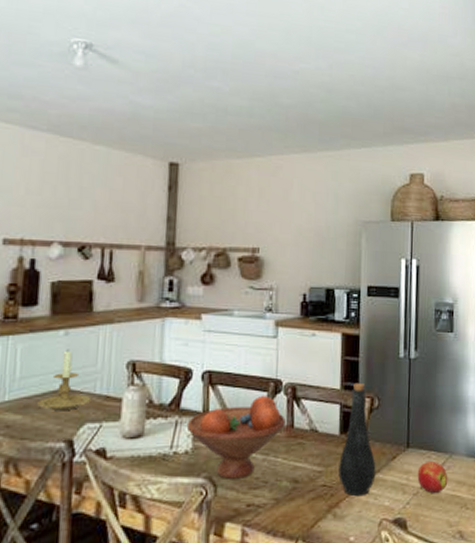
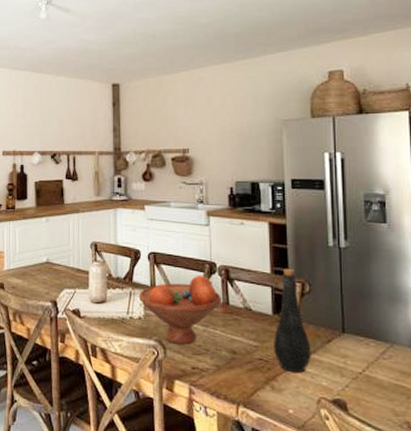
candle holder: present [37,349,90,410] -> none [31,232,66,278]
apple: present [417,461,448,494] -> none [355,348,391,381]

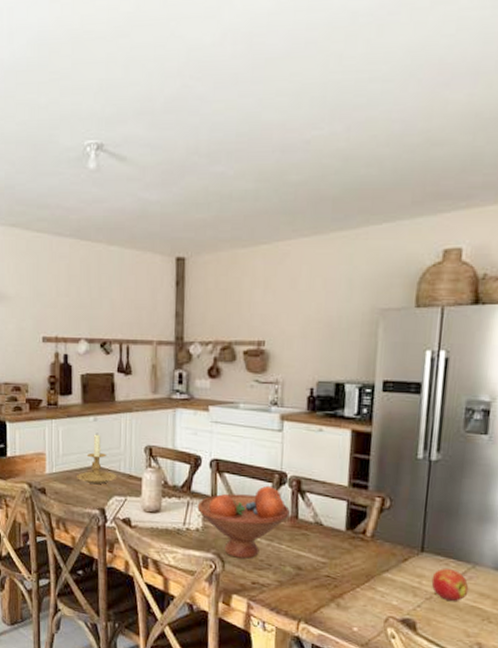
candle holder: none [31,232,66,278] -> present [77,433,116,484]
bottle: present [274,268,311,374] -> none [343,481,385,592]
apple: none [355,348,391,381] -> present [431,568,469,602]

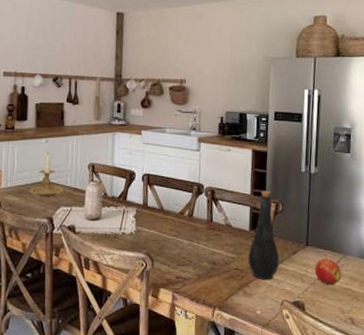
fruit bowl: present [197,485,290,559] -> none [131,195,206,257]
bottle: none [343,481,385,592] -> present [248,190,280,281]

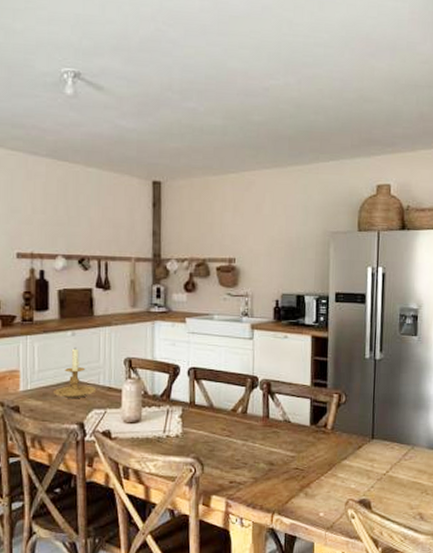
bottle: present [248,190,280,281] -> none [309,380,343,479]
apple: present [314,259,342,285] -> none [381,452,410,480]

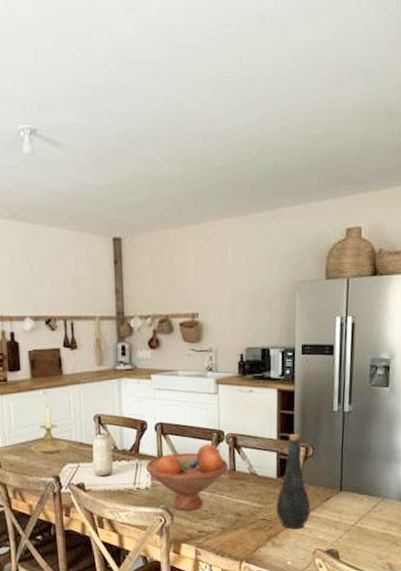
fruit bowl: none [176,389,262,460] -> present [145,443,228,511]
bottle: none [309,380,343,479] -> present [276,433,311,530]

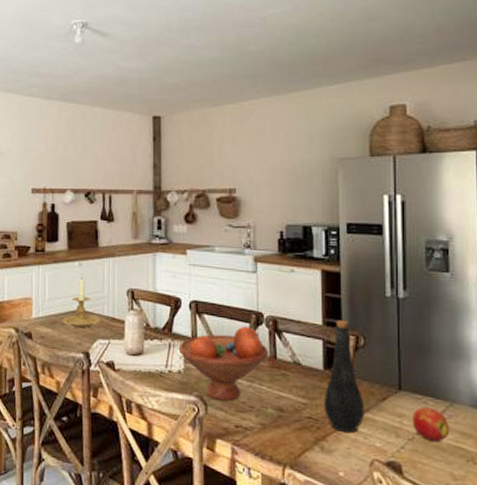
apple: none [349,504,380,531] -> present [412,407,450,443]

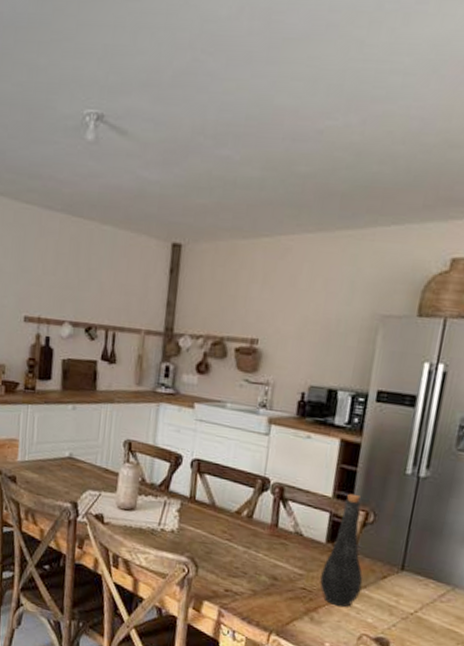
candle holder: present [62,277,100,327] -> none [50,422,92,476]
fruit bowl: present [178,325,268,401] -> none [174,490,270,565]
apple: present [412,407,450,443] -> none [408,589,447,624]

